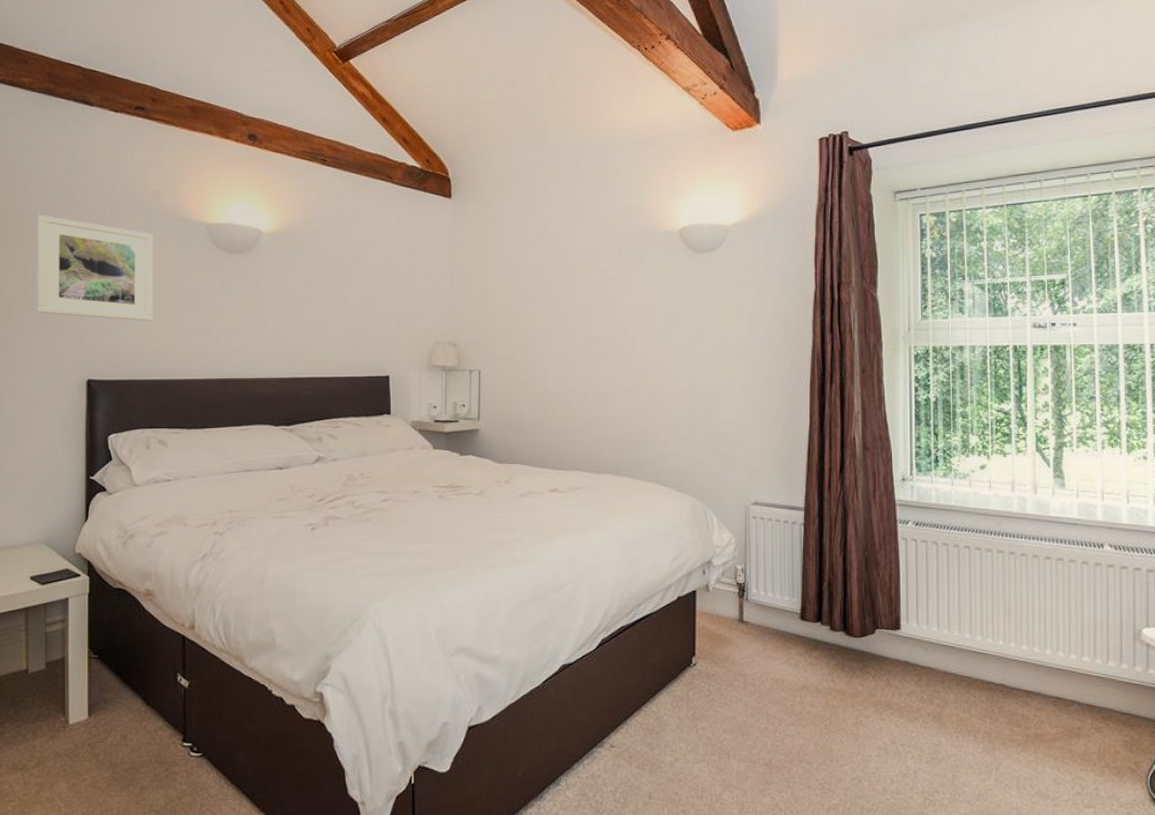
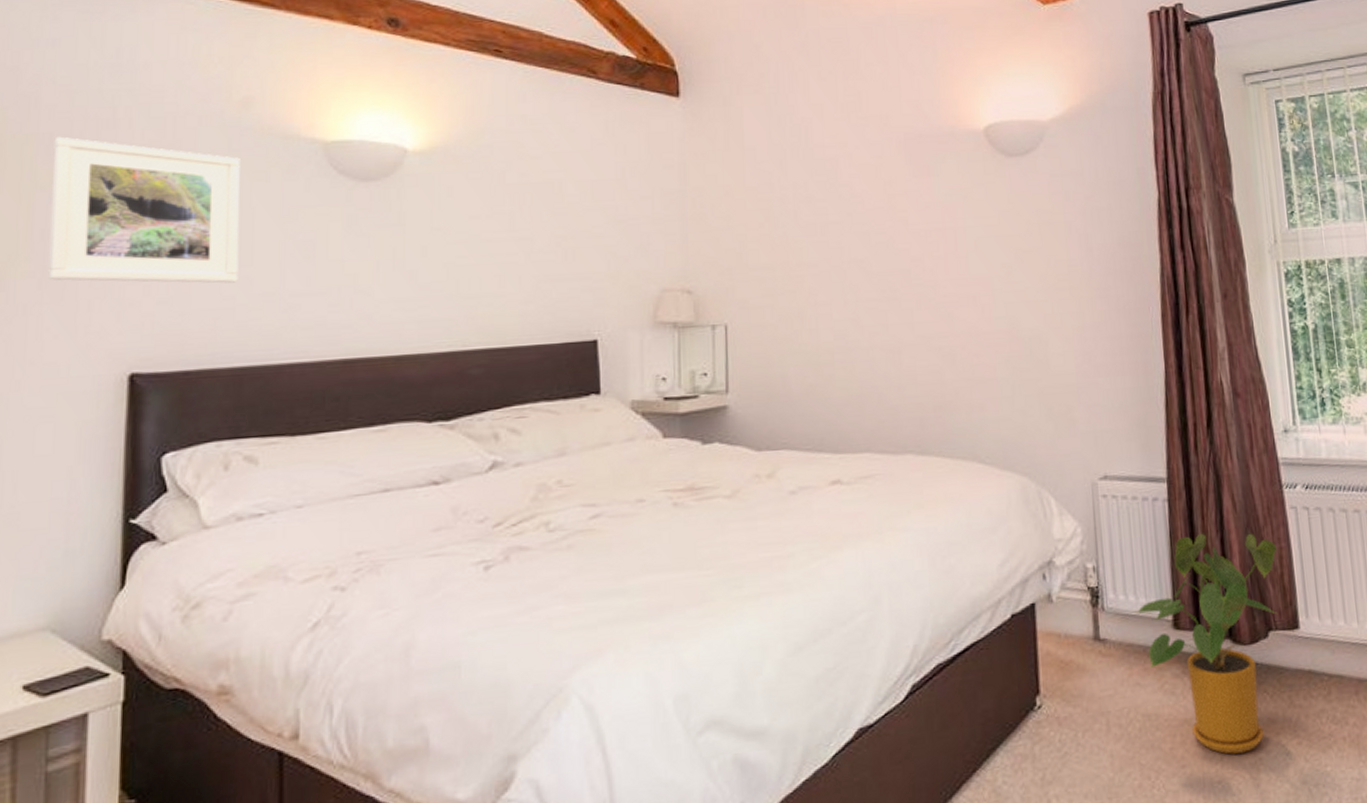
house plant: none [771,551,888,715] -> present [1134,533,1277,754]

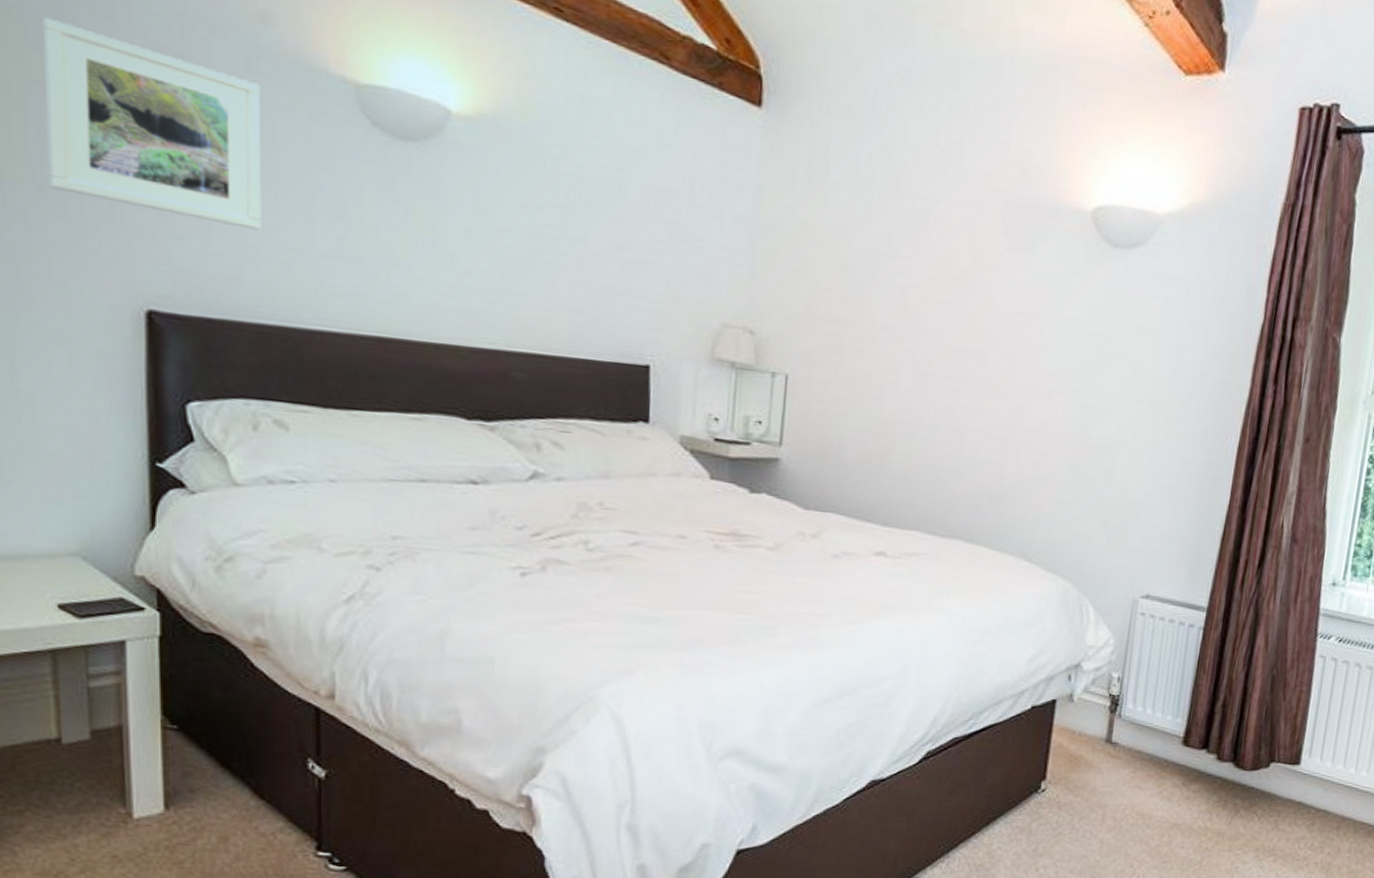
house plant: present [1134,533,1277,754] -> none [1148,664,1298,860]

